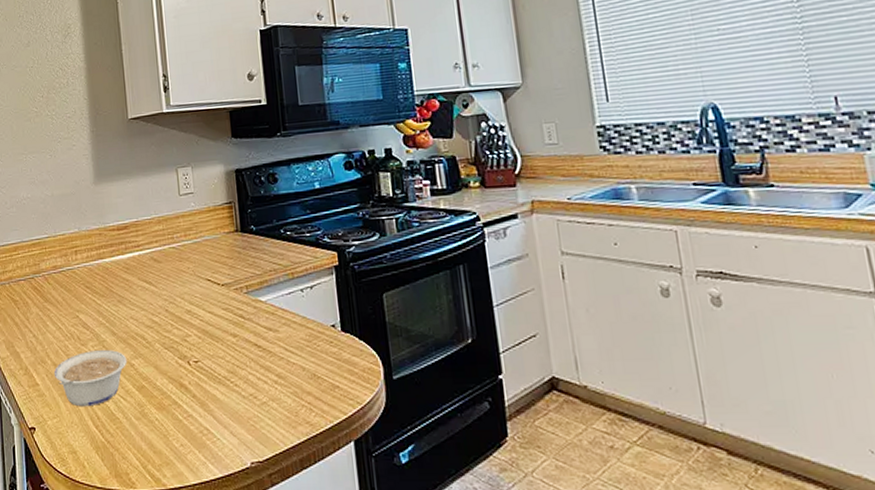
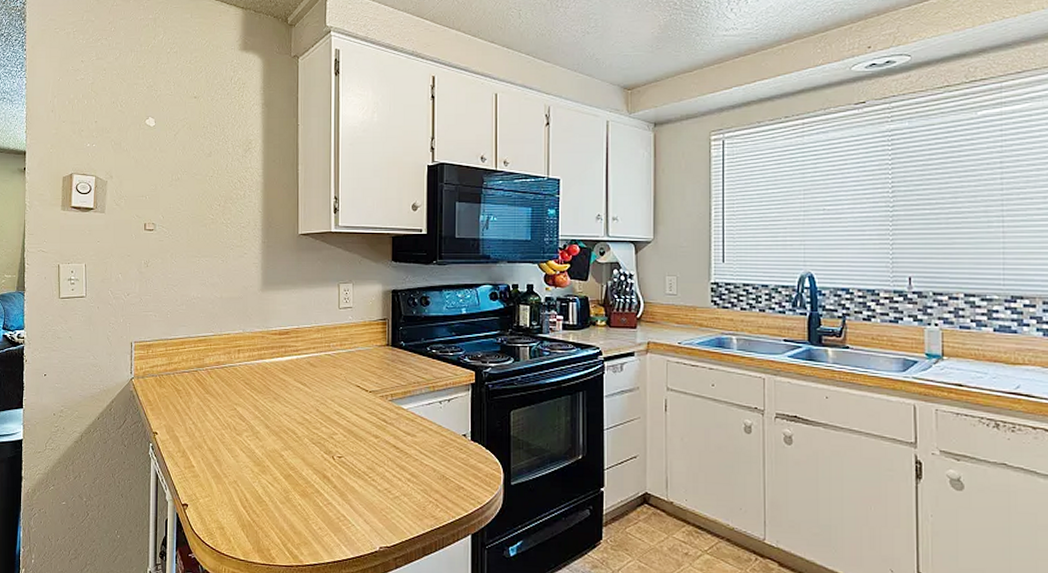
legume: present [53,349,128,407] -> none [209,439,278,490]

